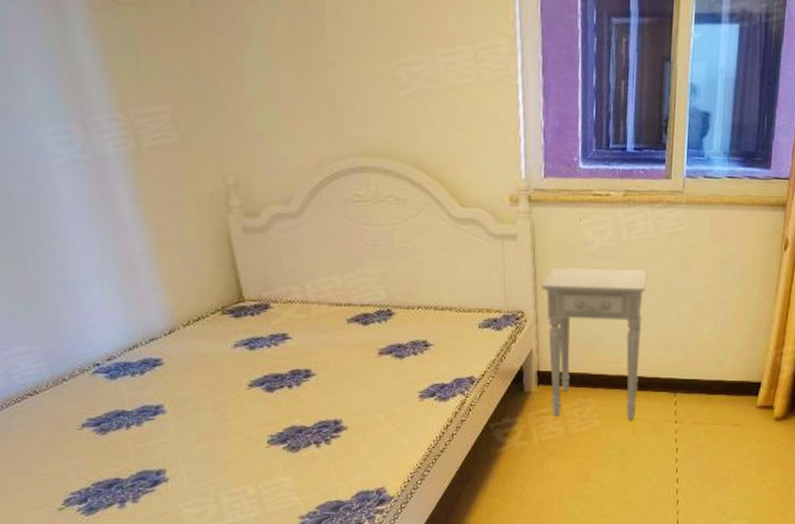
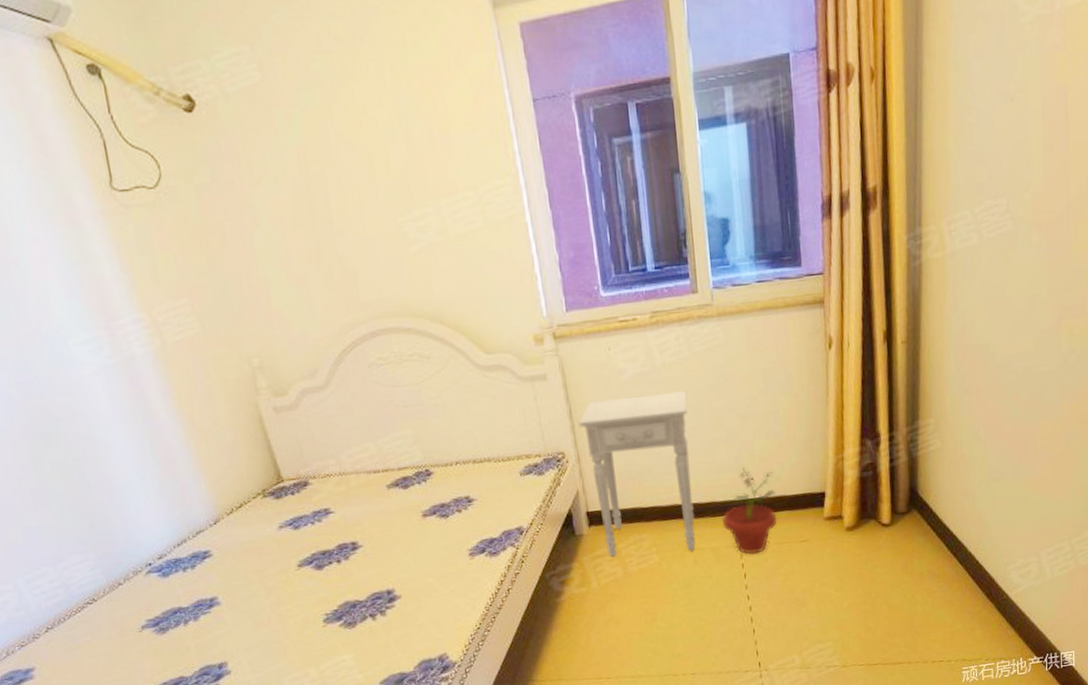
potted plant: none [662,349,717,431] -> present [721,467,777,555]

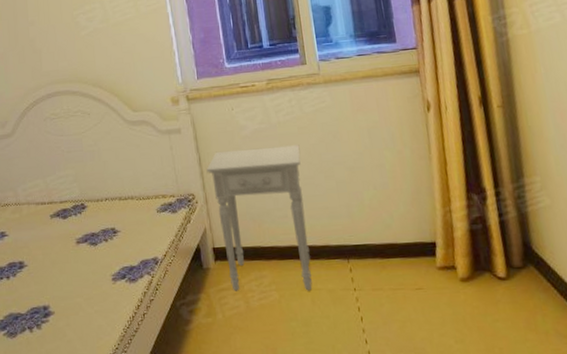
potted plant: present [721,467,777,555] -> none [336,214,390,299]

